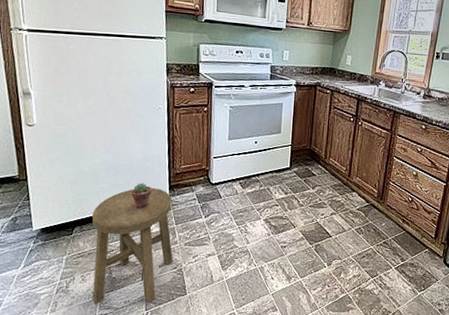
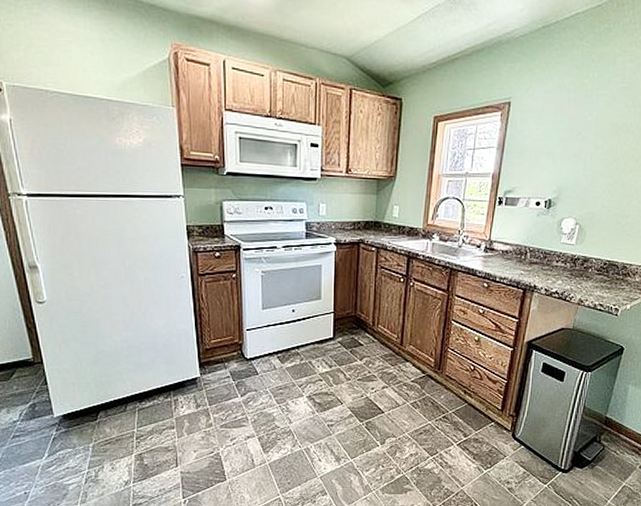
stool: present [92,188,174,304] -> none [116,366,210,494]
potted succulent: present [131,183,152,210] -> none [158,361,181,390]

